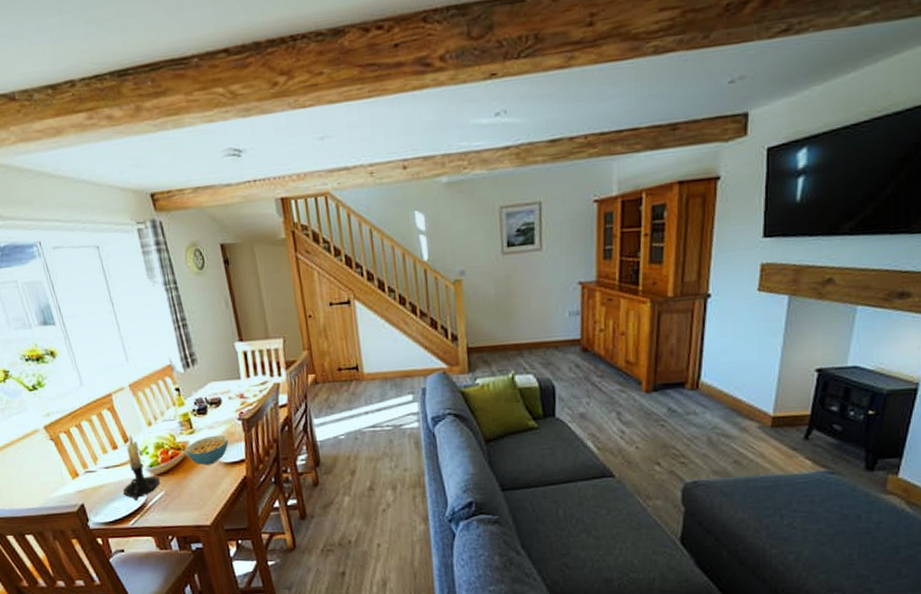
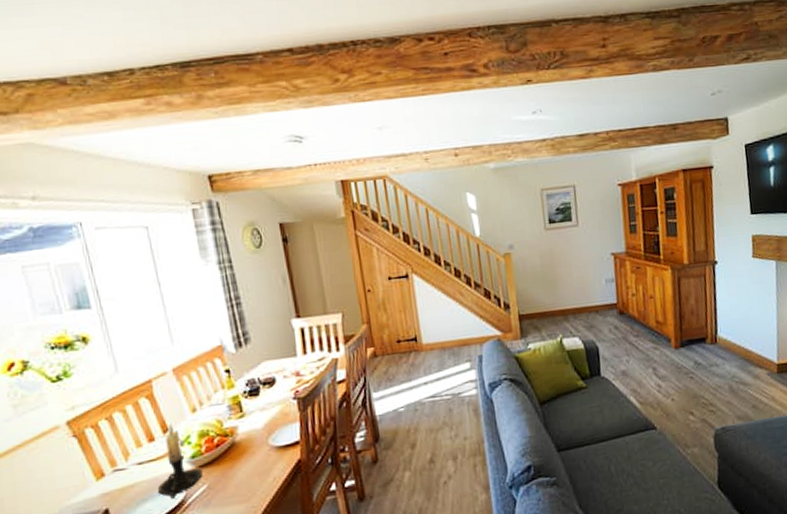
cereal bowl: present [185,435,229,465] -> none [234,417,282,452]

